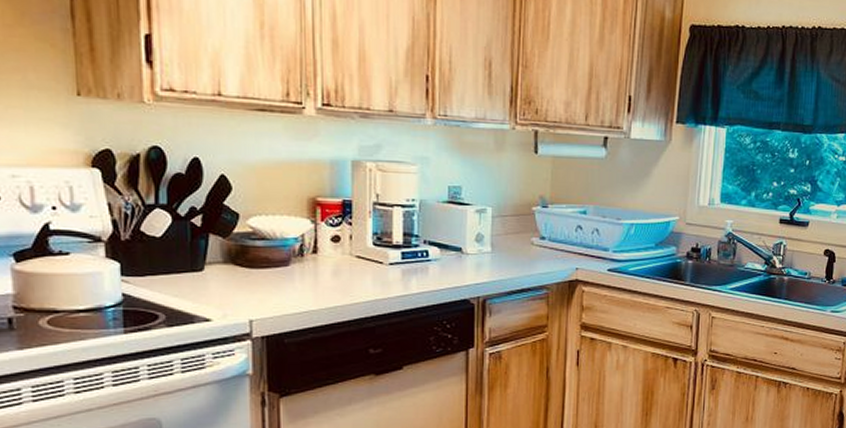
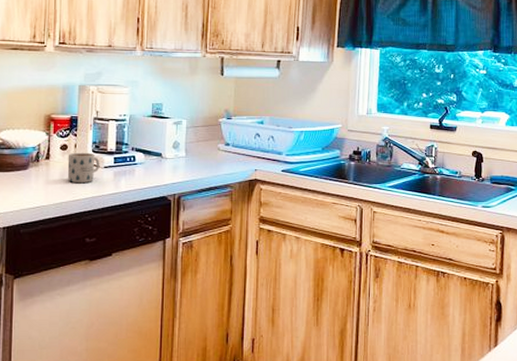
mug: none [341,245,384,282] -> present [67,152,100,182]

